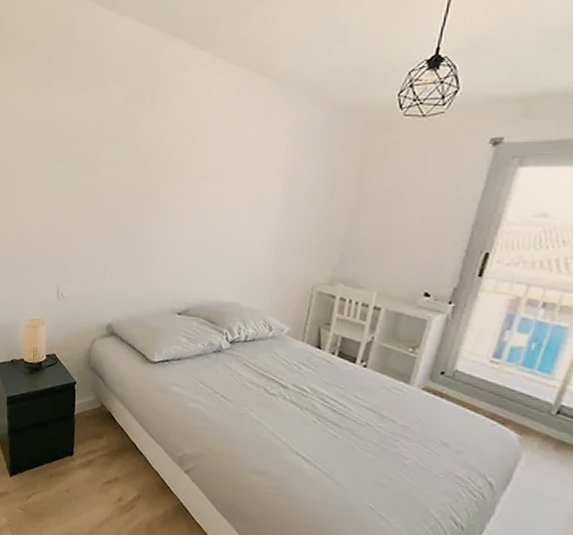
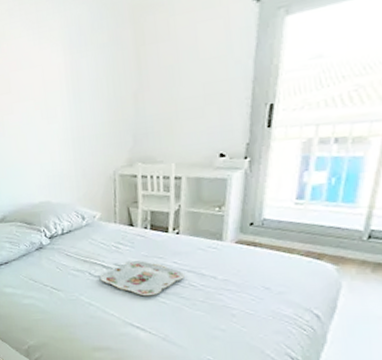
serving tray: none [274,384,364,427] -> present [99,260,186,297]

